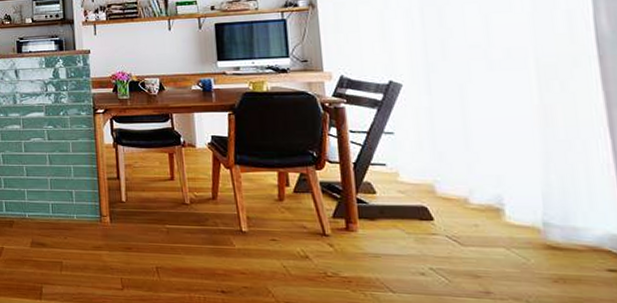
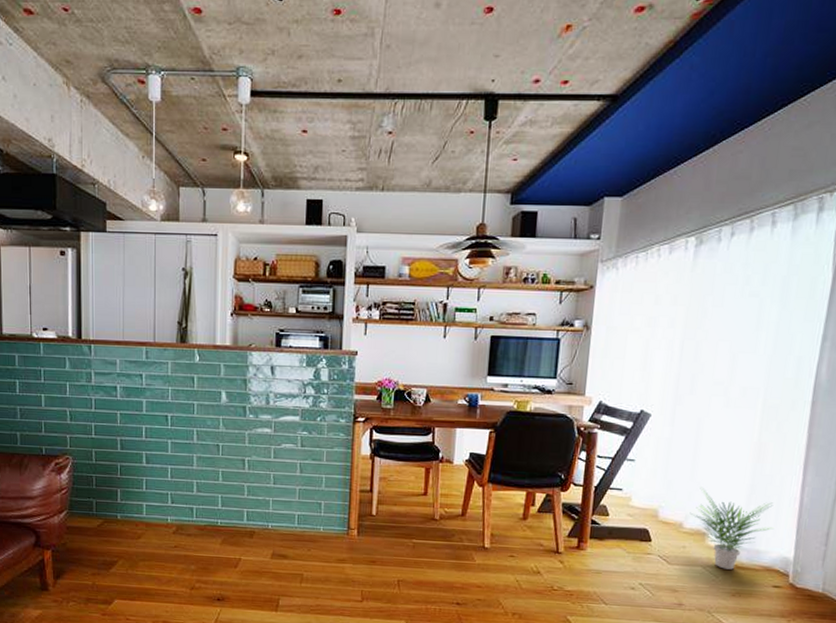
potted plant: none [474,157,588,251] -> present [690,487,773,570]

